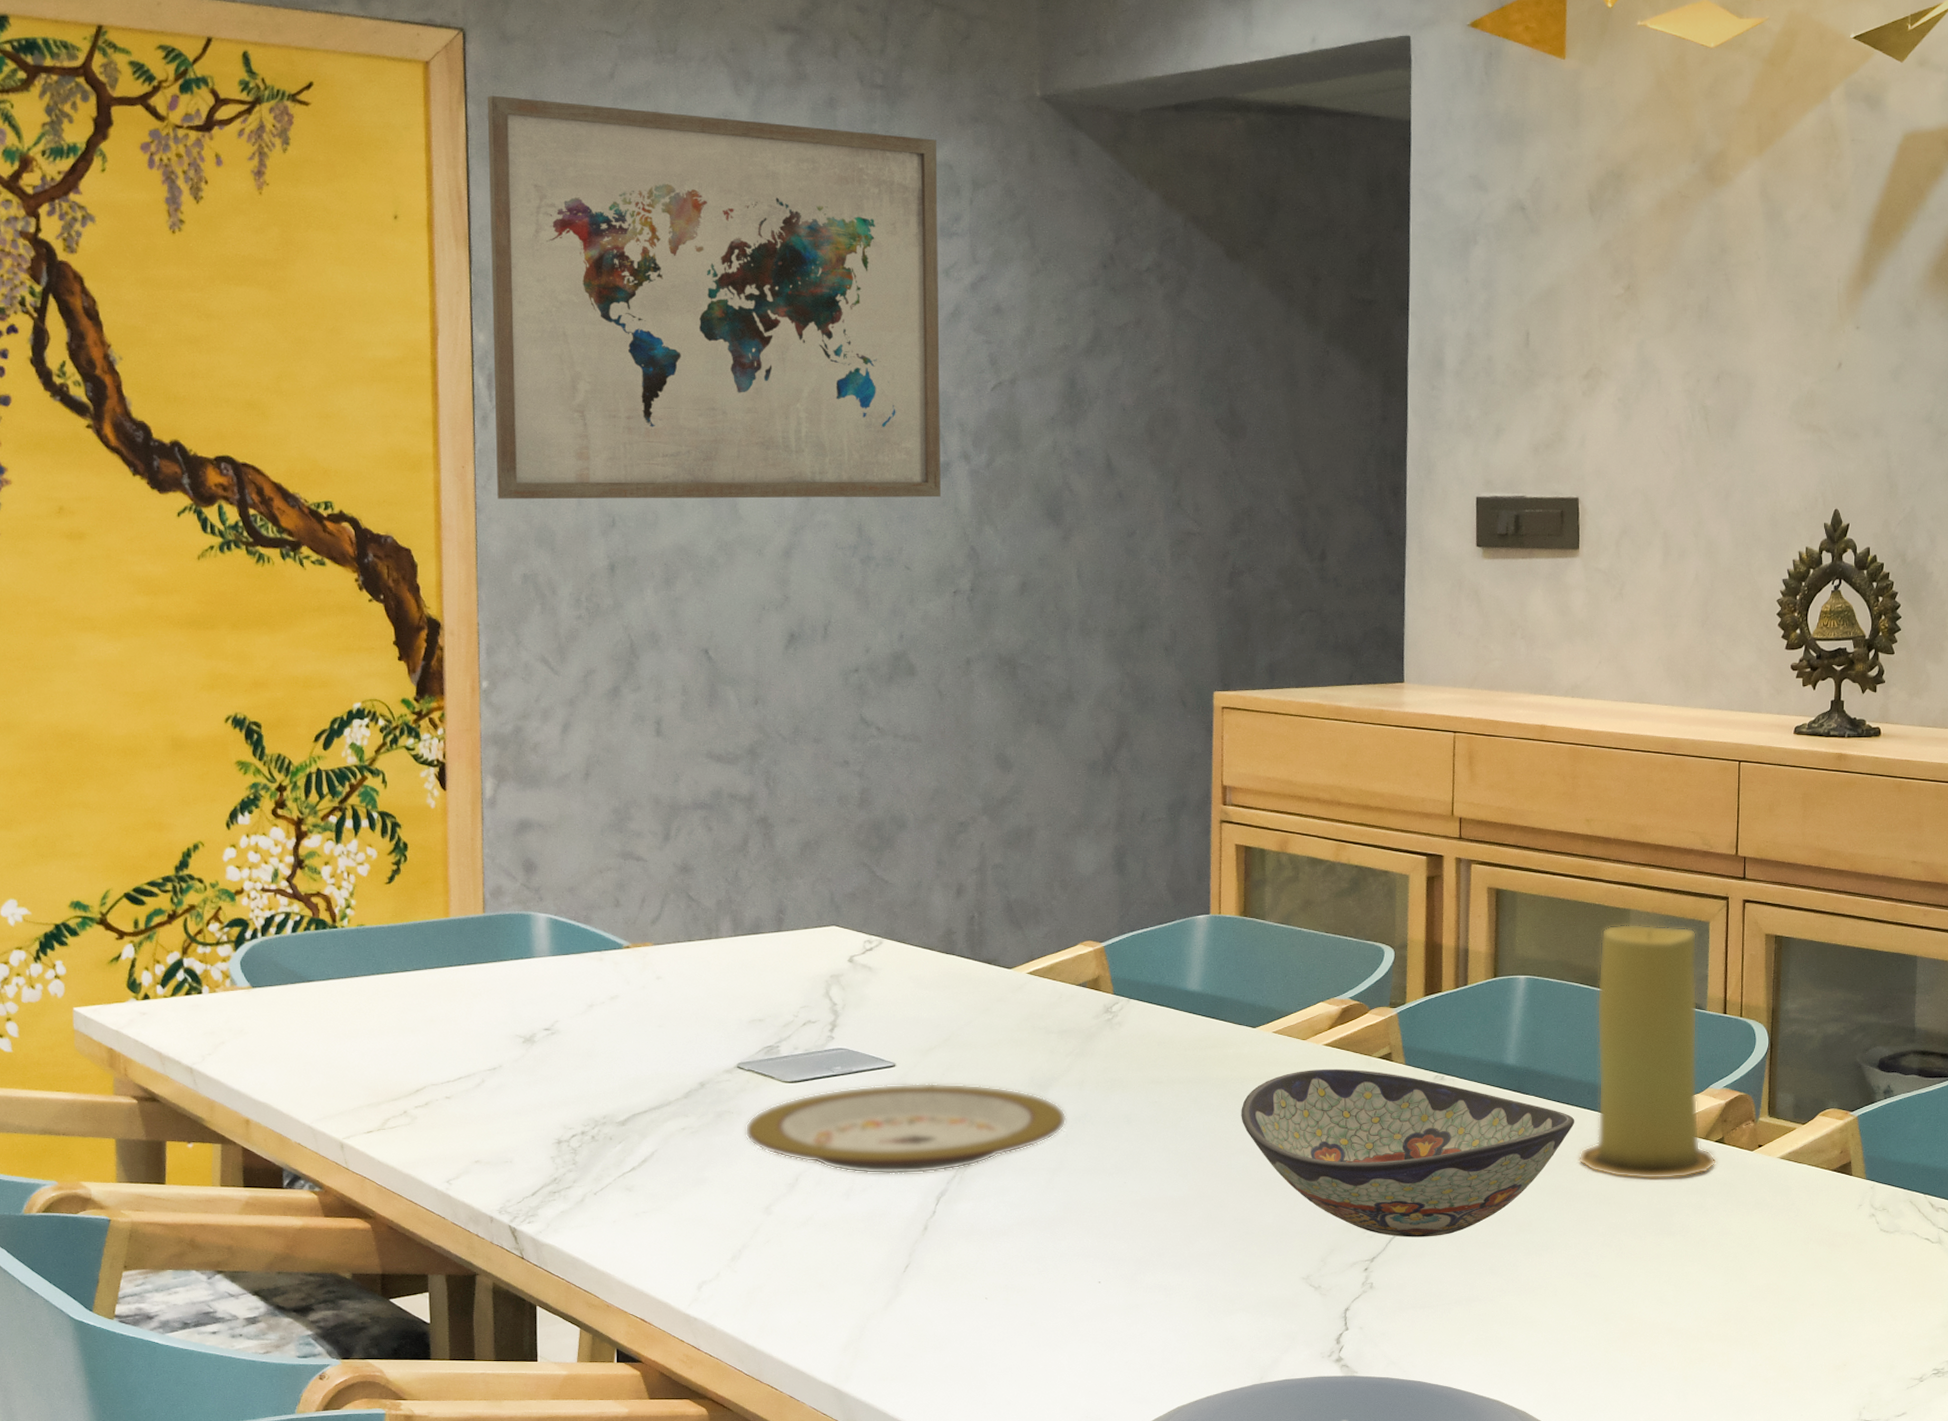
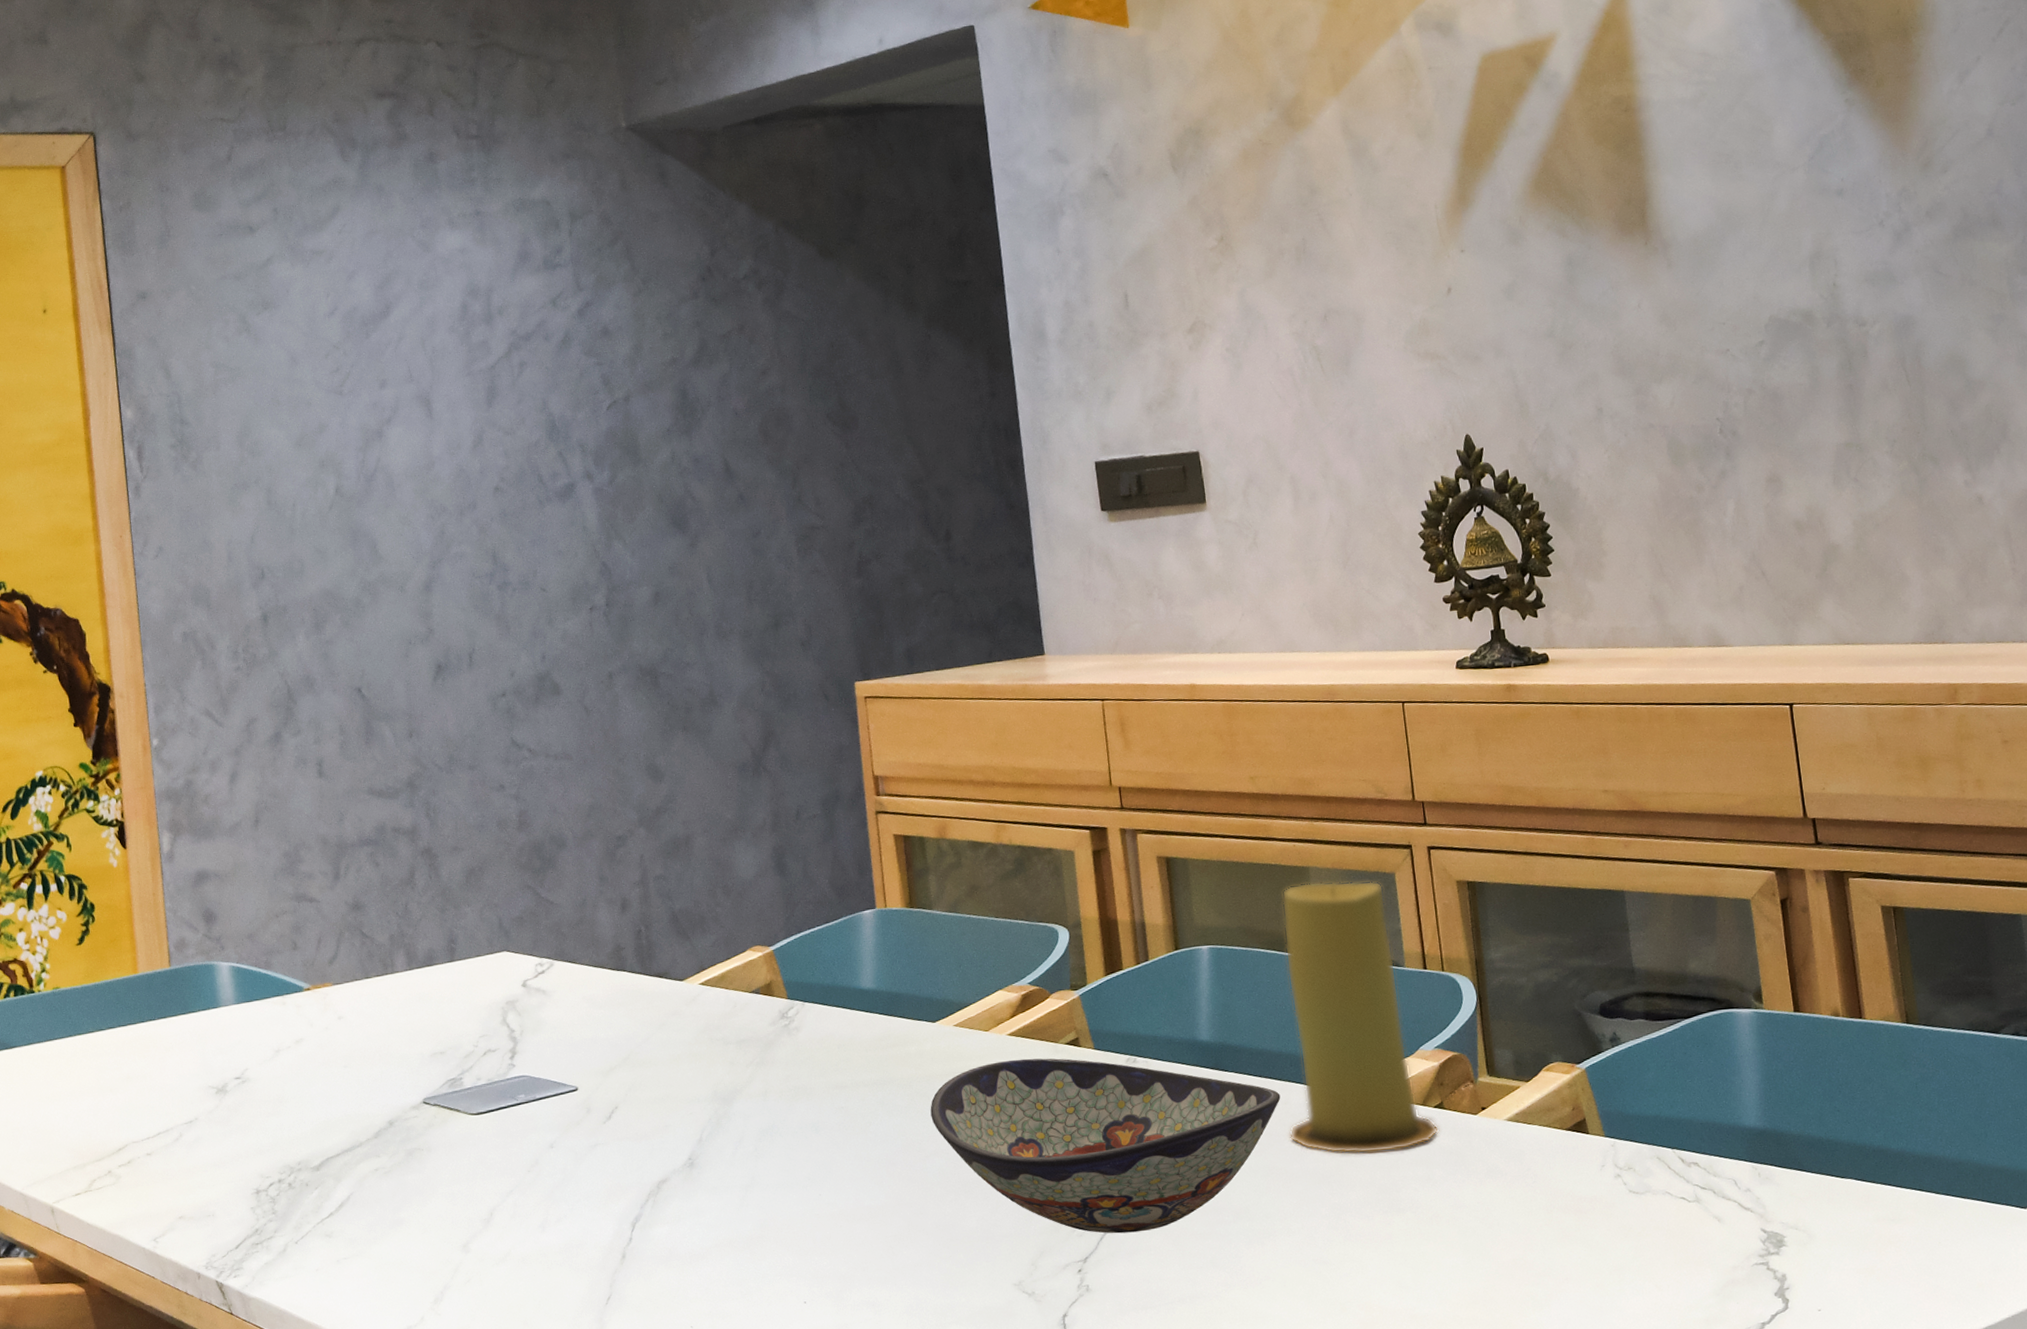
wall art: present [487,95,941,500] -> none [118,179,568,564]
plate: present [745,1083,1067,1174] -> none [436,1103,754,1204]

